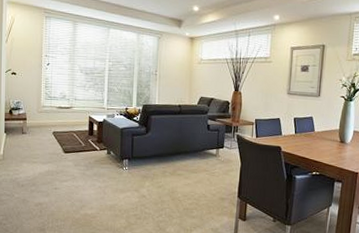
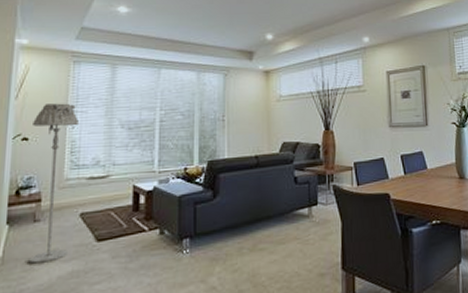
floor lamp: none [19,48,51,162] -> present [28,103,80,264]

